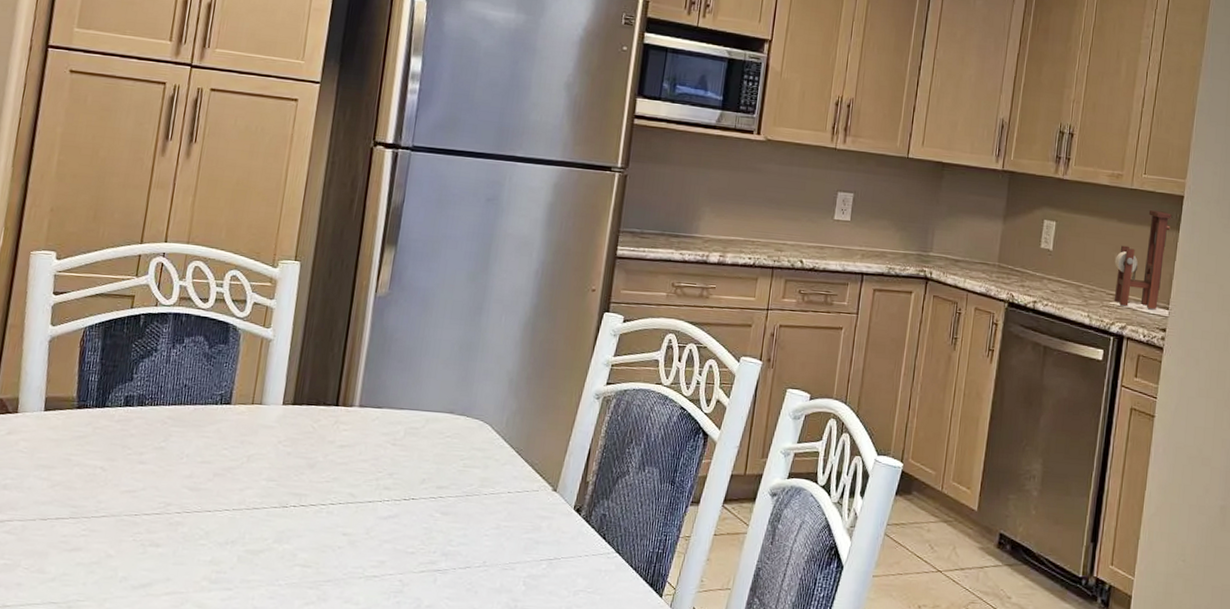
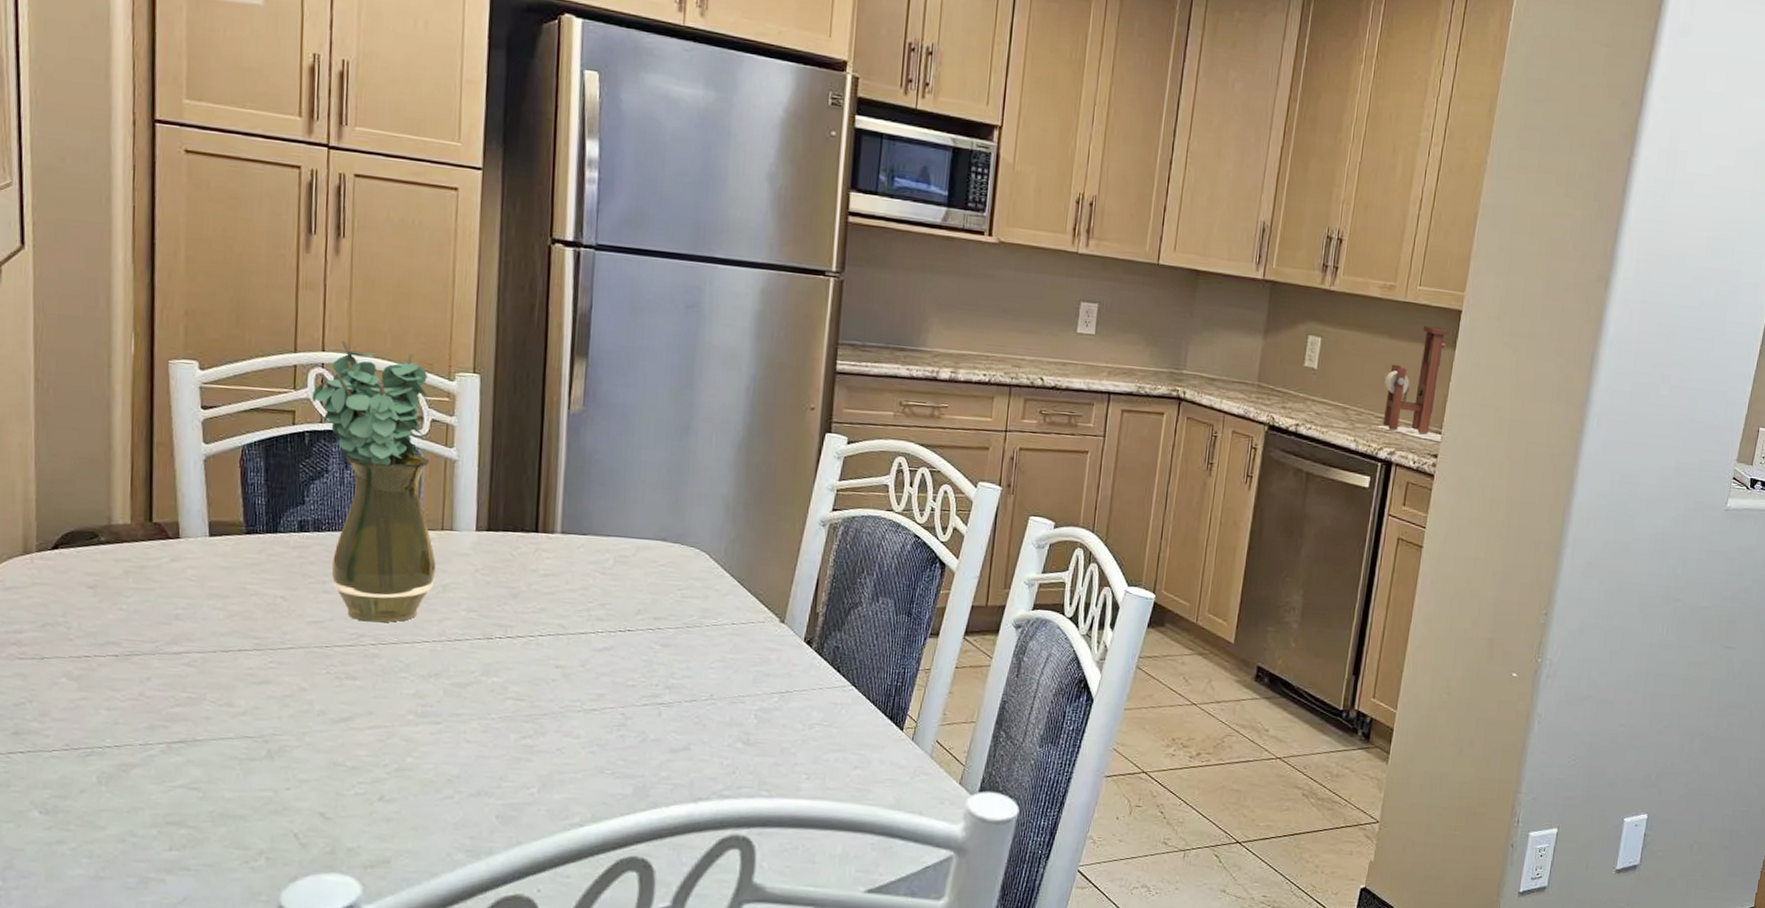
vase: none [148,232,254,492] -> present [311,340,437,623]

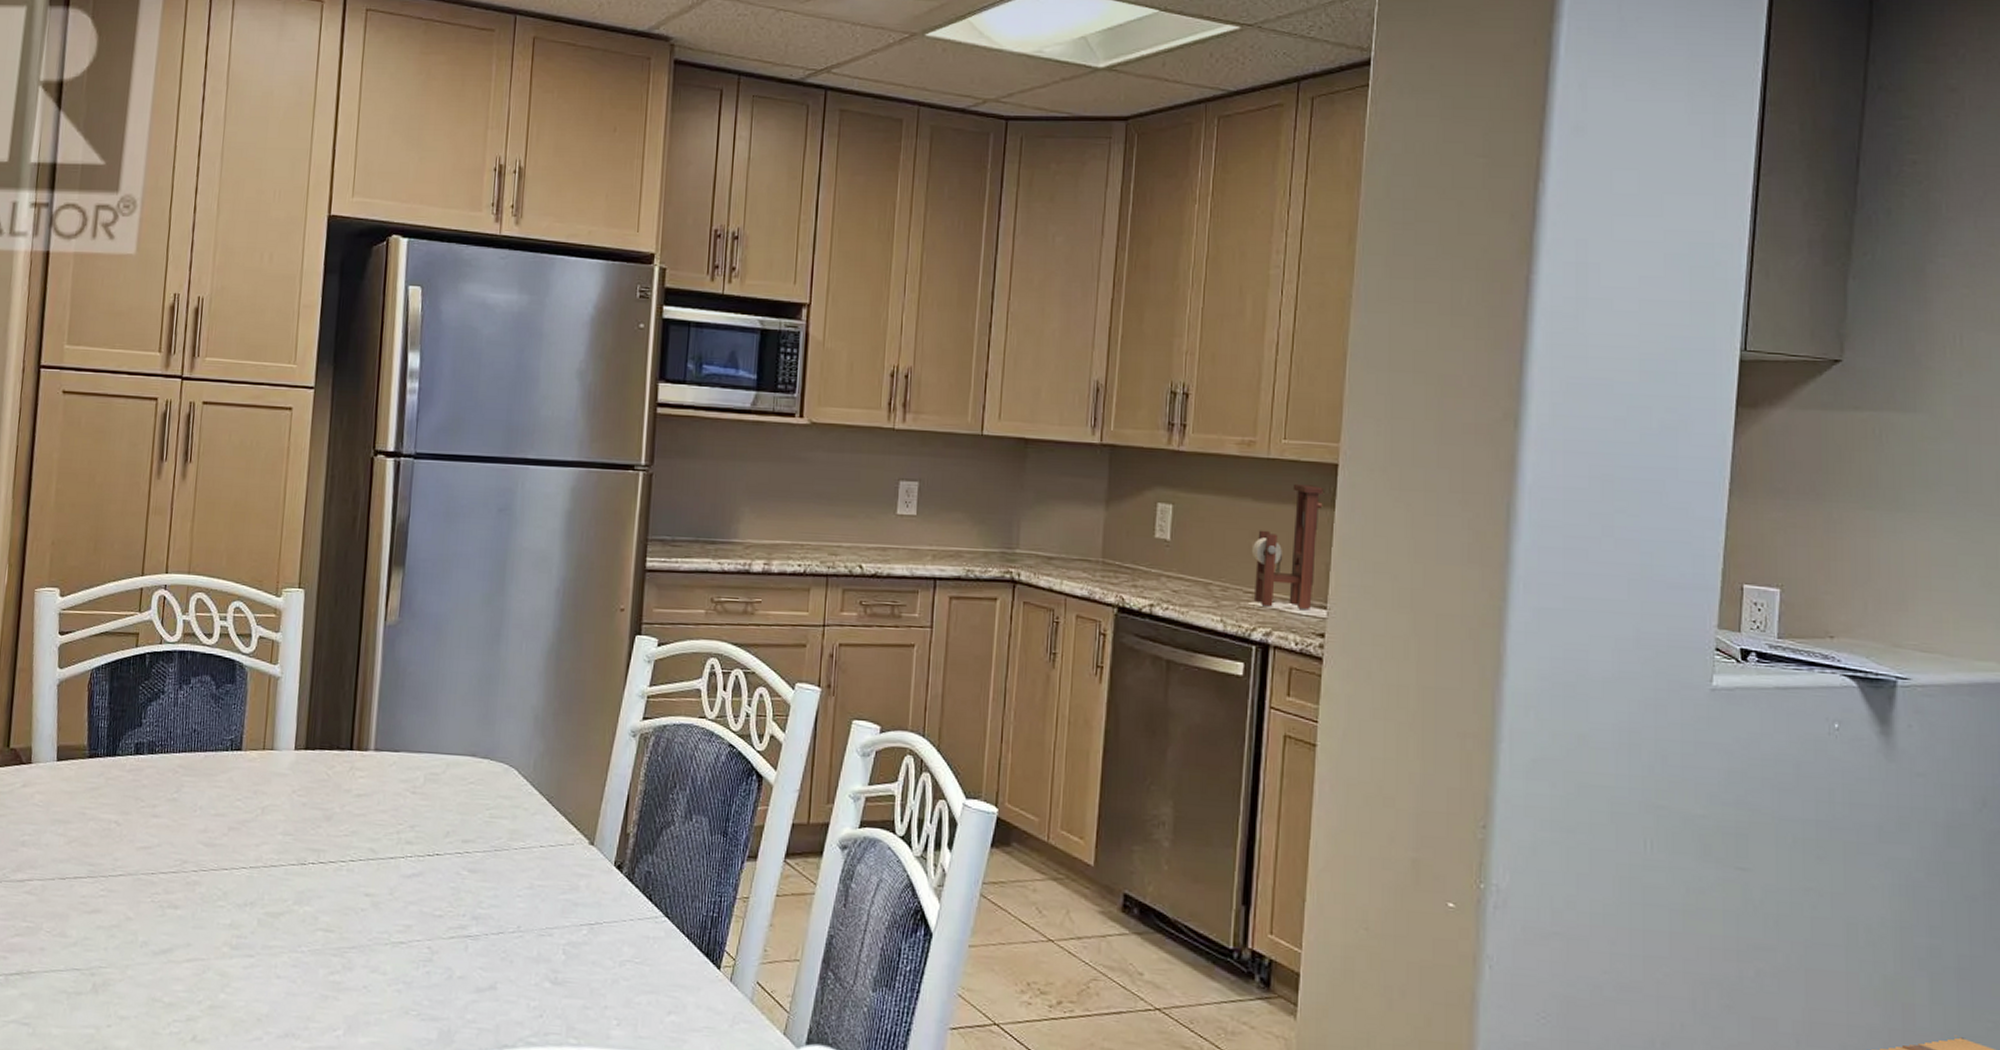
vase: present [311,340,437,623] -> none [154,561,258,848]

